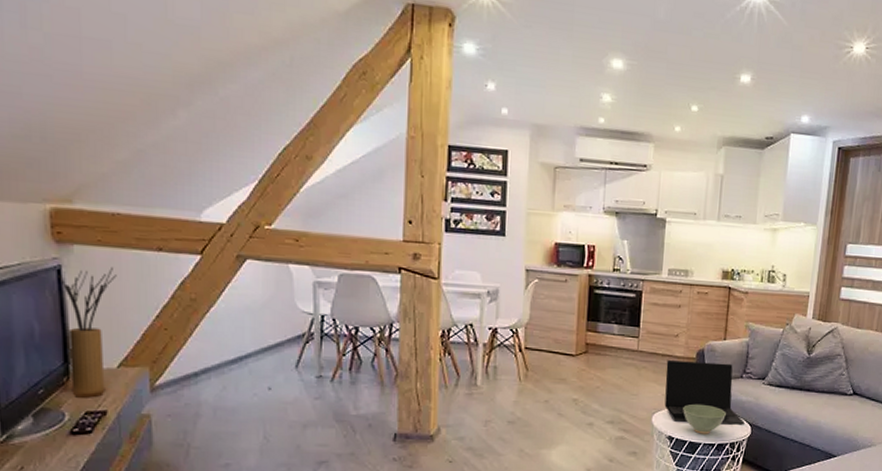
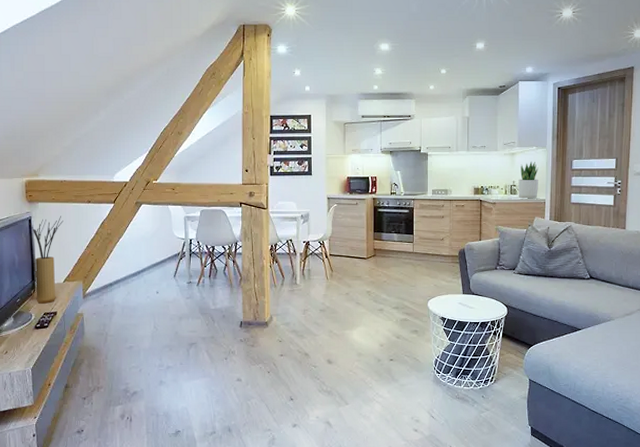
laptop: present [664,360,745,425] -> none [436,259,501,307]
bowl: present [683,403,726,434] -> none [451,291,486,315]
planter: none [777,241,805,291] -> present [518,161,538,199]

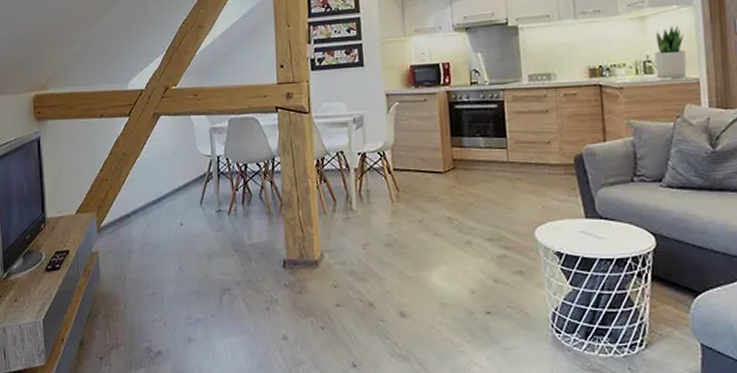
vase: present [29,215,63,305] -> none [38,134,74,242]

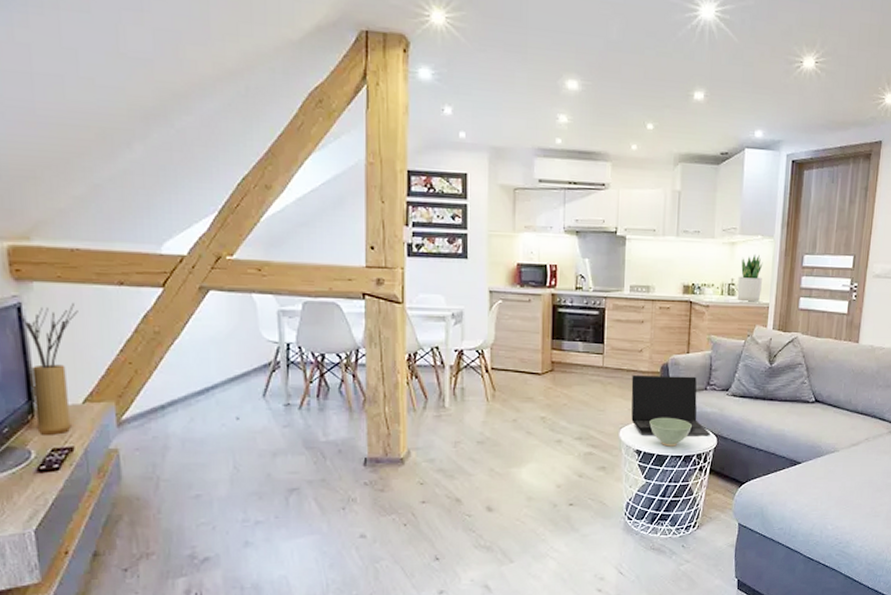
vase: none [38,134,74,242] -> present [18,302,78,437]
laptop: none [541,167,646,236] -> present [631,375,710,436]
bowl: none [568,214,621,248] -> present [649,417,692,447]

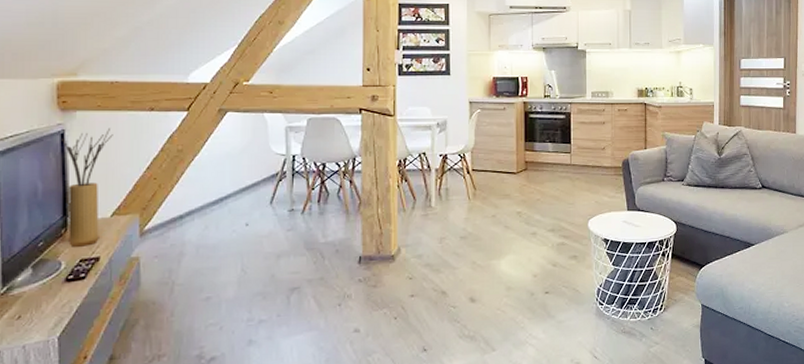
laptop: present [631,375,710,436] -> none [597,169,670,225]
bowl: present [649,417,692,447] -> none [615,207,653,235]
planter: present [737,253,763,302] -> none [685,60,706,102]

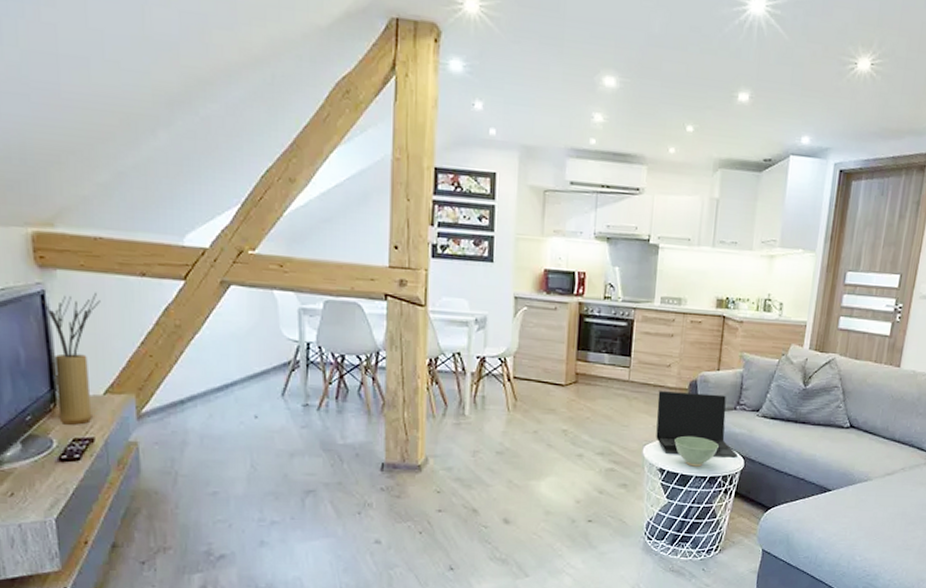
laptop: none [597,169,670,225] -> present [656,391,738,458]
bowl: none [615,207,653,235] -> present [674,435,719,467]

